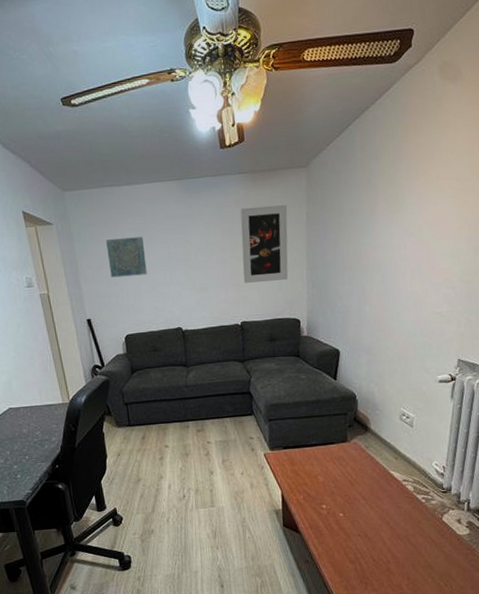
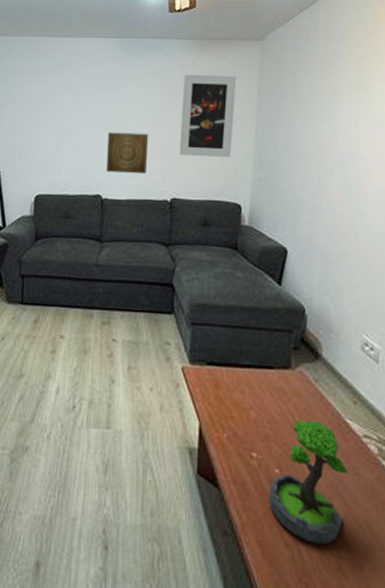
wall art: present [106,236,147,278] -> none [31,89,73,131]
wall art: none [179,268,218,307] -> present [106,132,149,173]
plant: none [336,476,393,558] -> present [269,420,349,545]

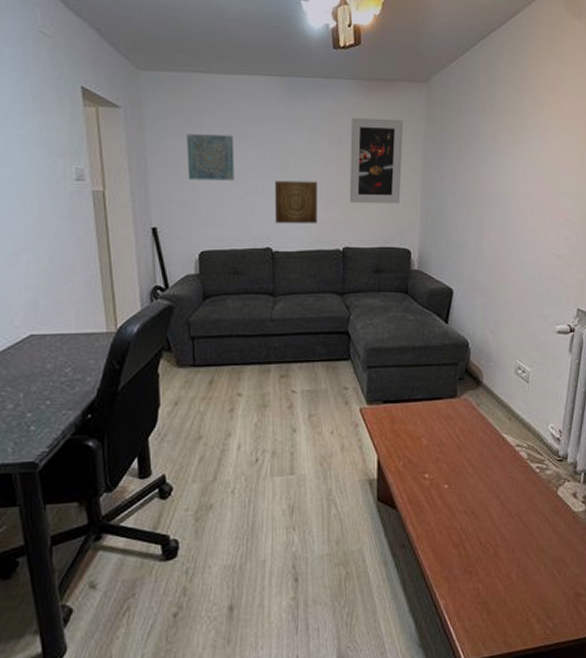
wall art: none [31,89,73,131] -> present [187,134,235,181]
plant: present [269,420,349,545] -> none [439,439,504,540]

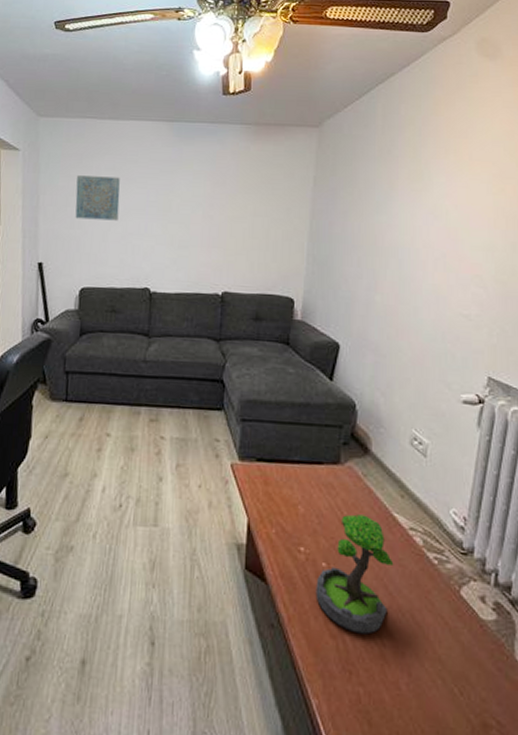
wall art: present [274,180,318,224] -> none [155,222,200,266]
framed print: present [349,117,404,203] -> none [231,161,292,249]
plant: none [439,439,504,540] -> present [315,514,394,635]

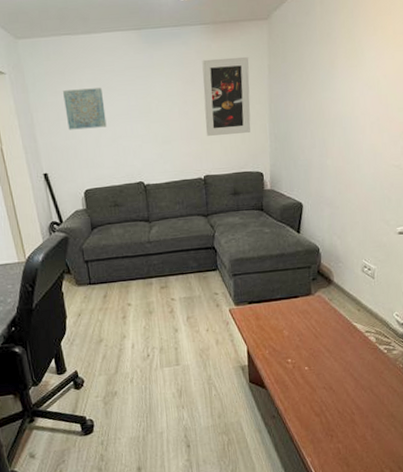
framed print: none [231,161,292,249] -> present [202,56,251,136]
plant: present [315,514,394,635] -> none [302,328,356,410]

